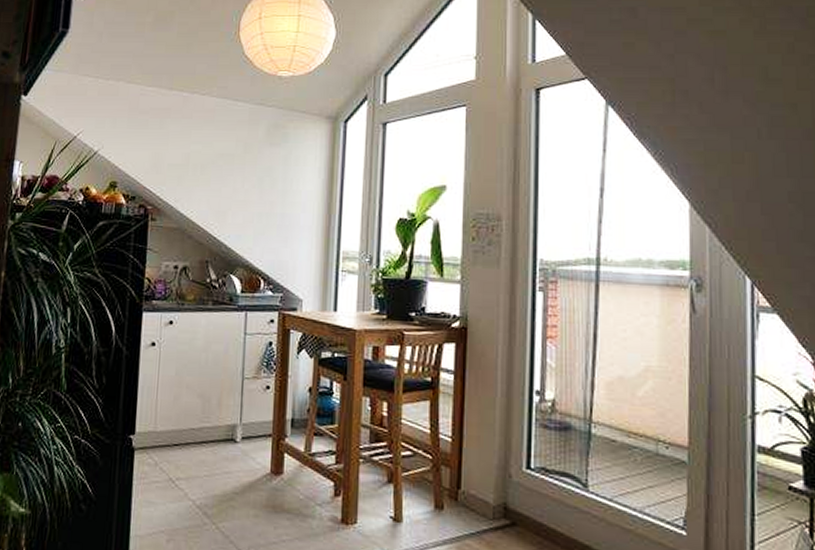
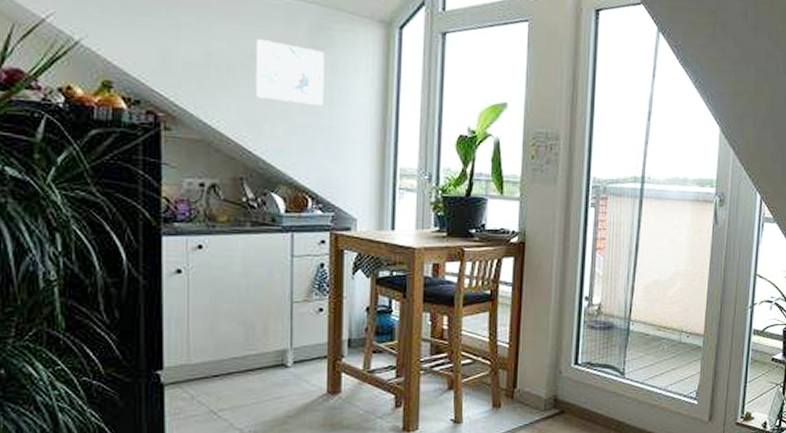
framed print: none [221,141,279,195] -> present [255,39,324,106]

